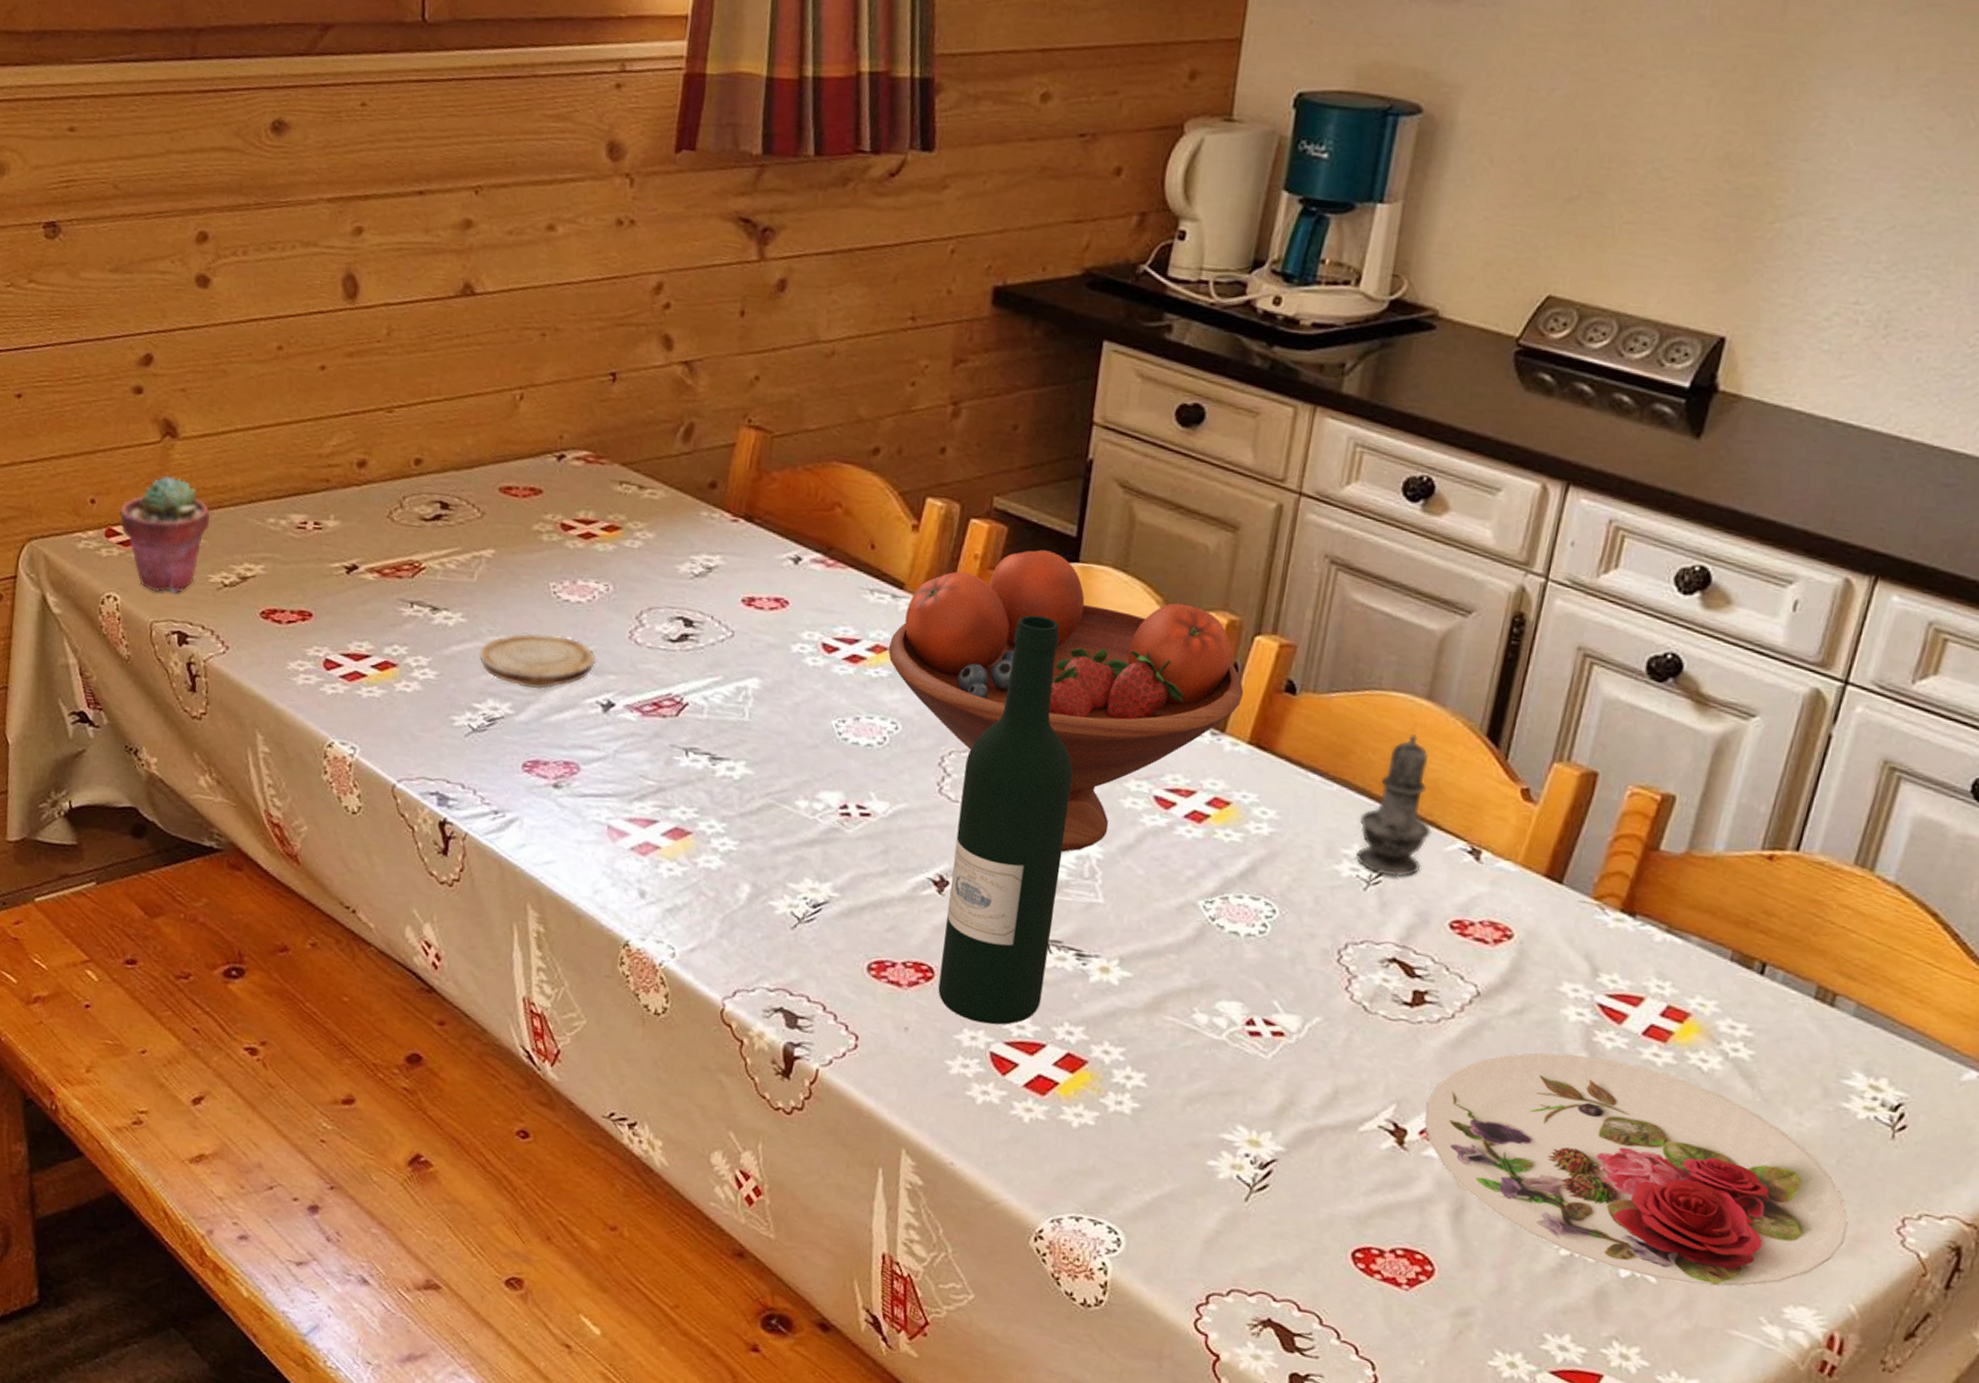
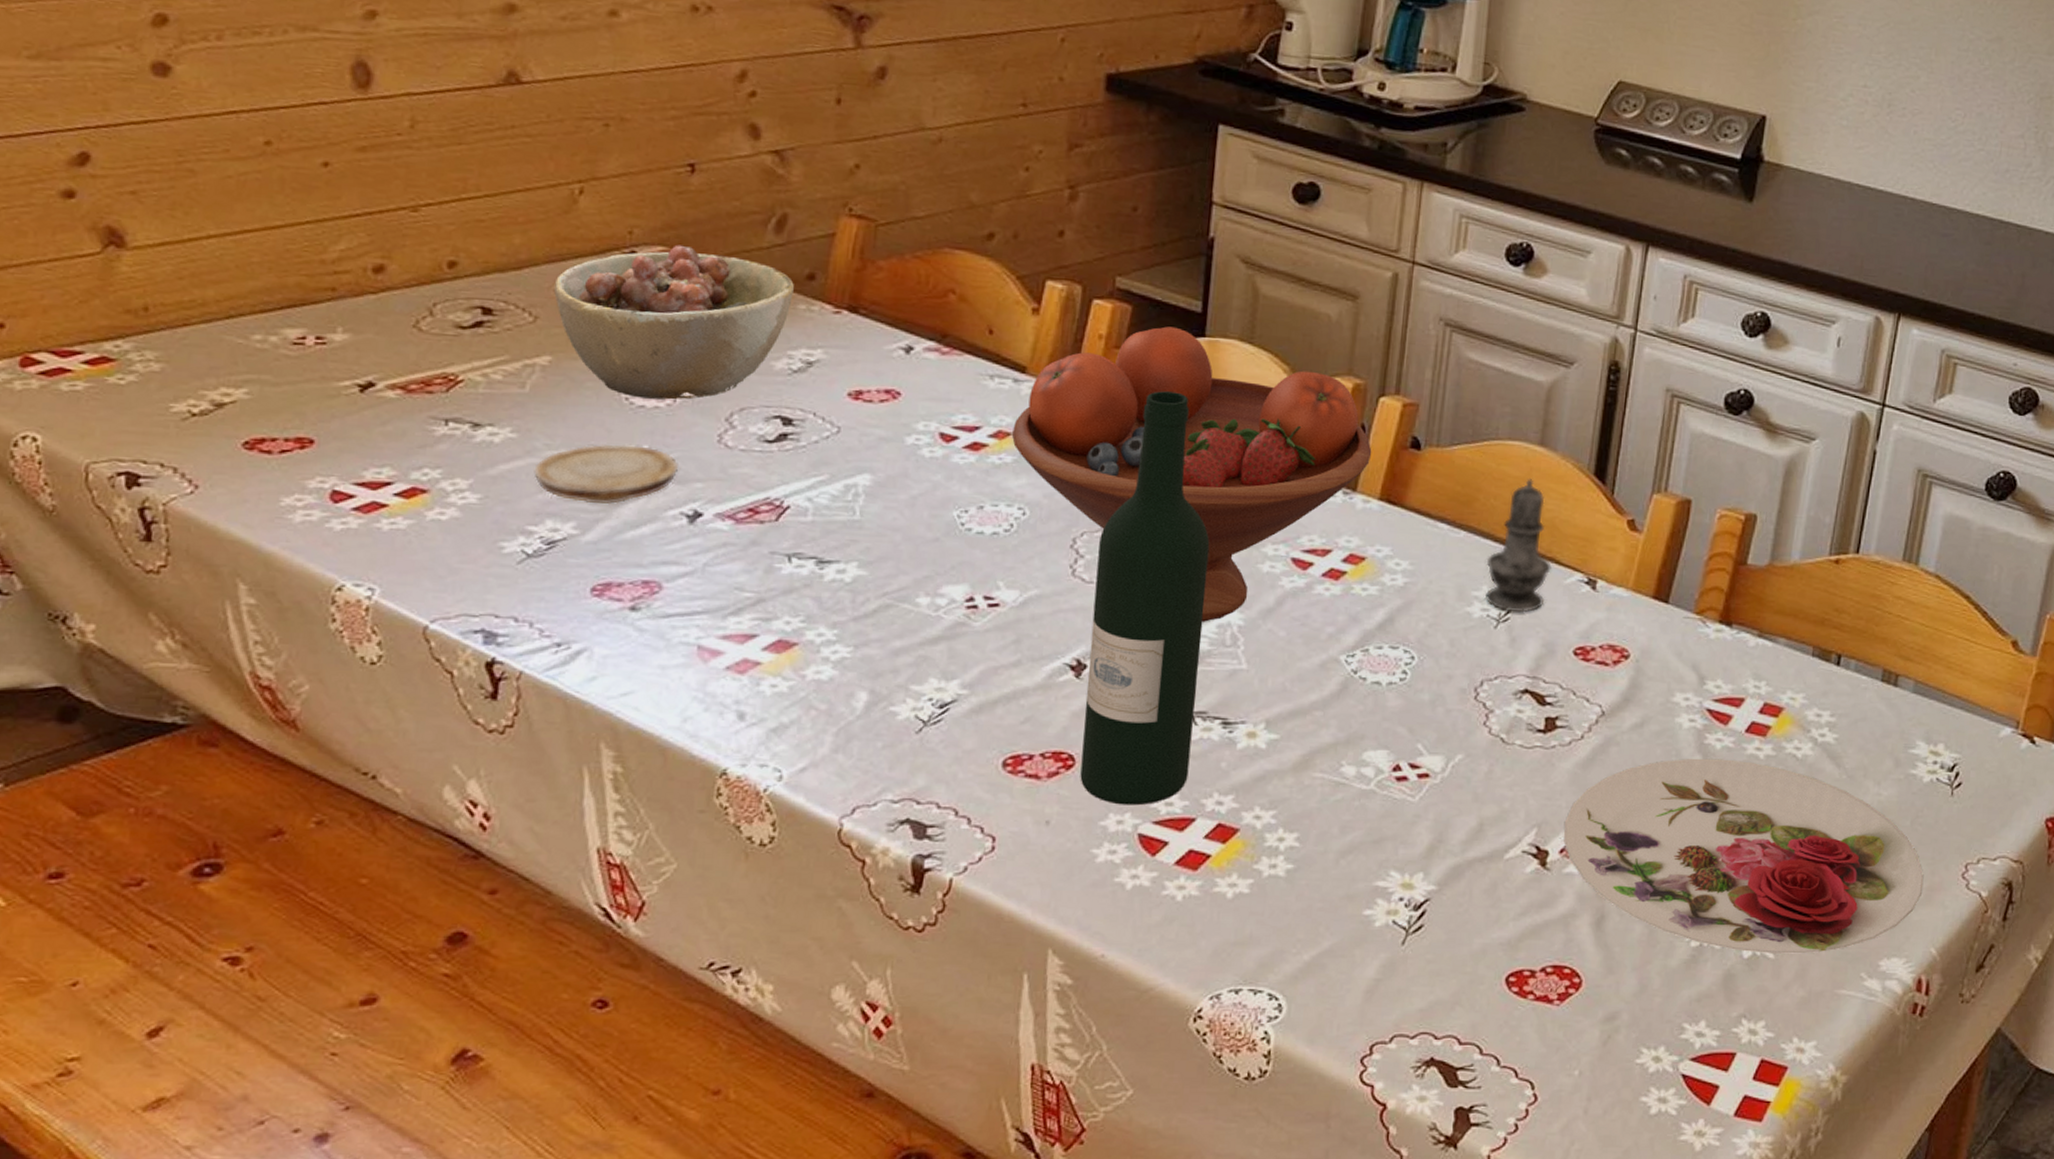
potted succulent: present [119,475,211,593] -> none [41,291,173,428]
bowl: none [498,450,698,596] -> present [554,245,794,400]

